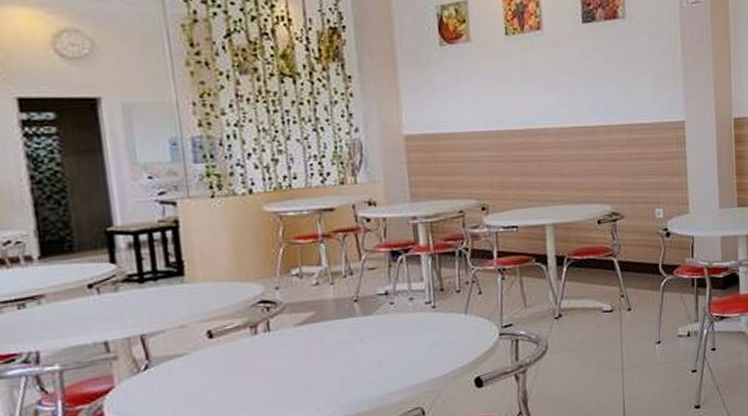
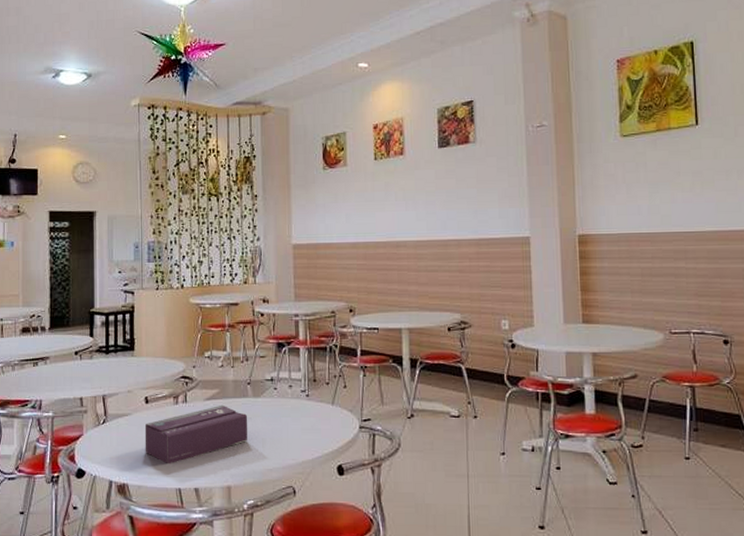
tissue box: none [210,328,359,406] -> present [144,404,248,465]

